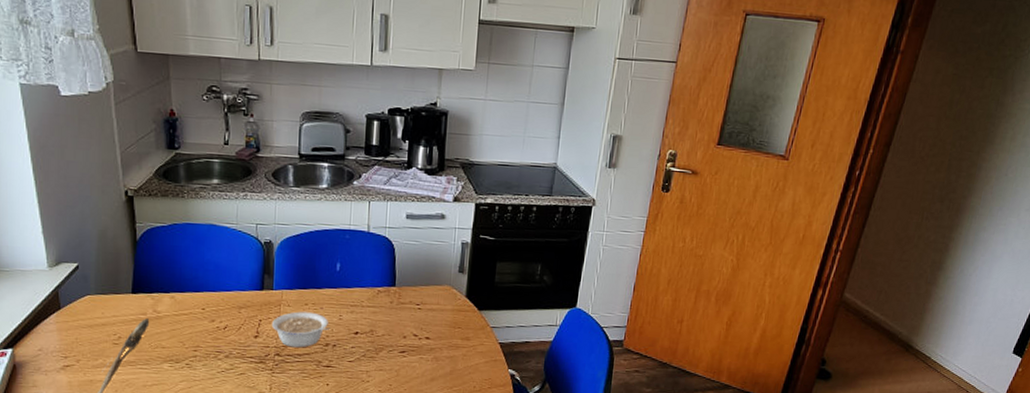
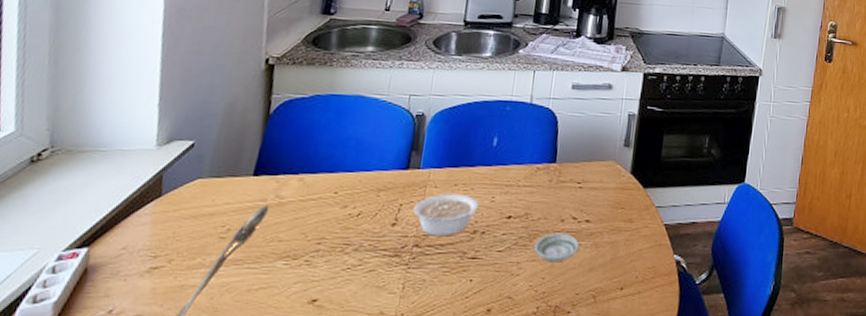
saucer: none [380,347,422,373] -> present [534,232,580,263]

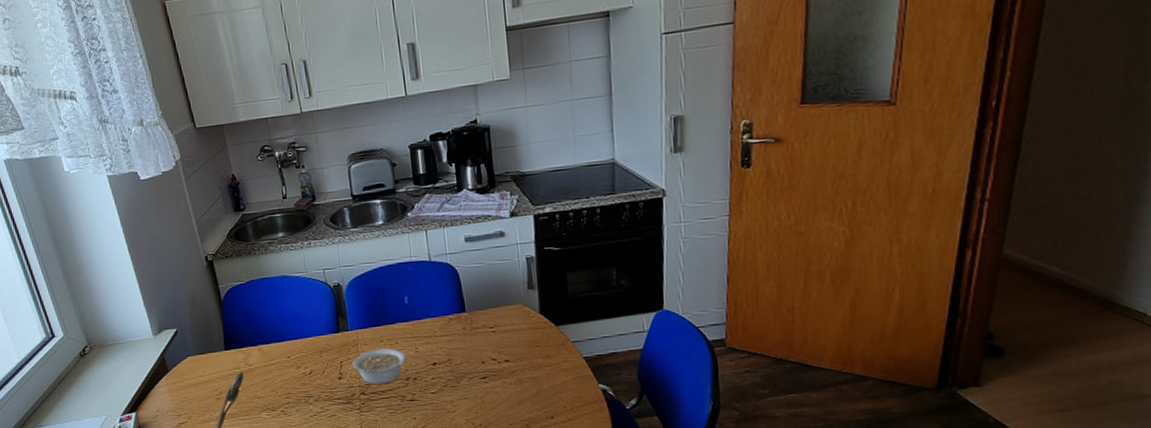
saucer: present [534,232,580,263] -> none [462,373,504,399]

